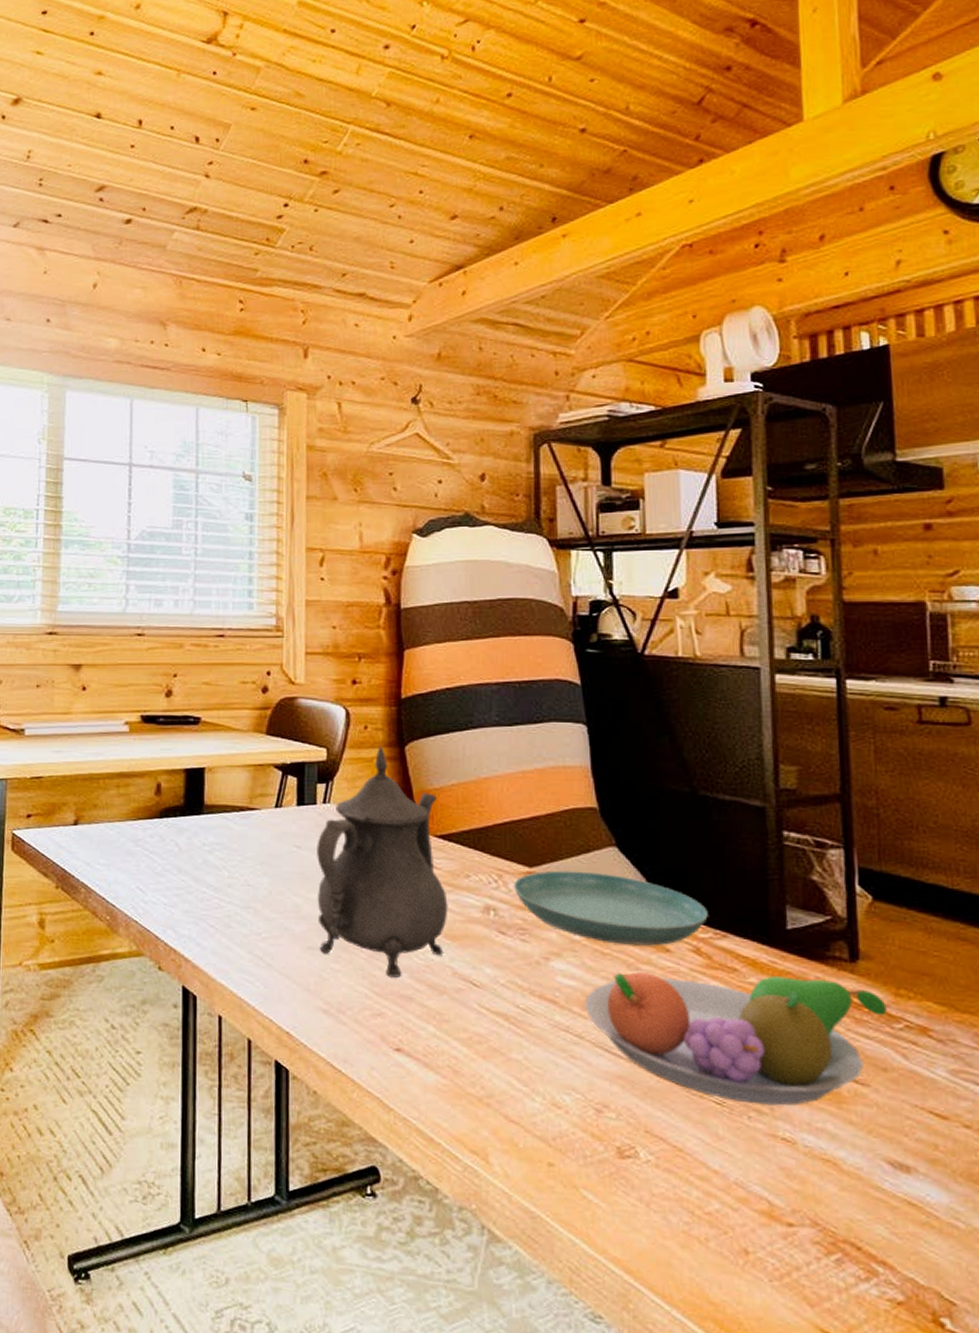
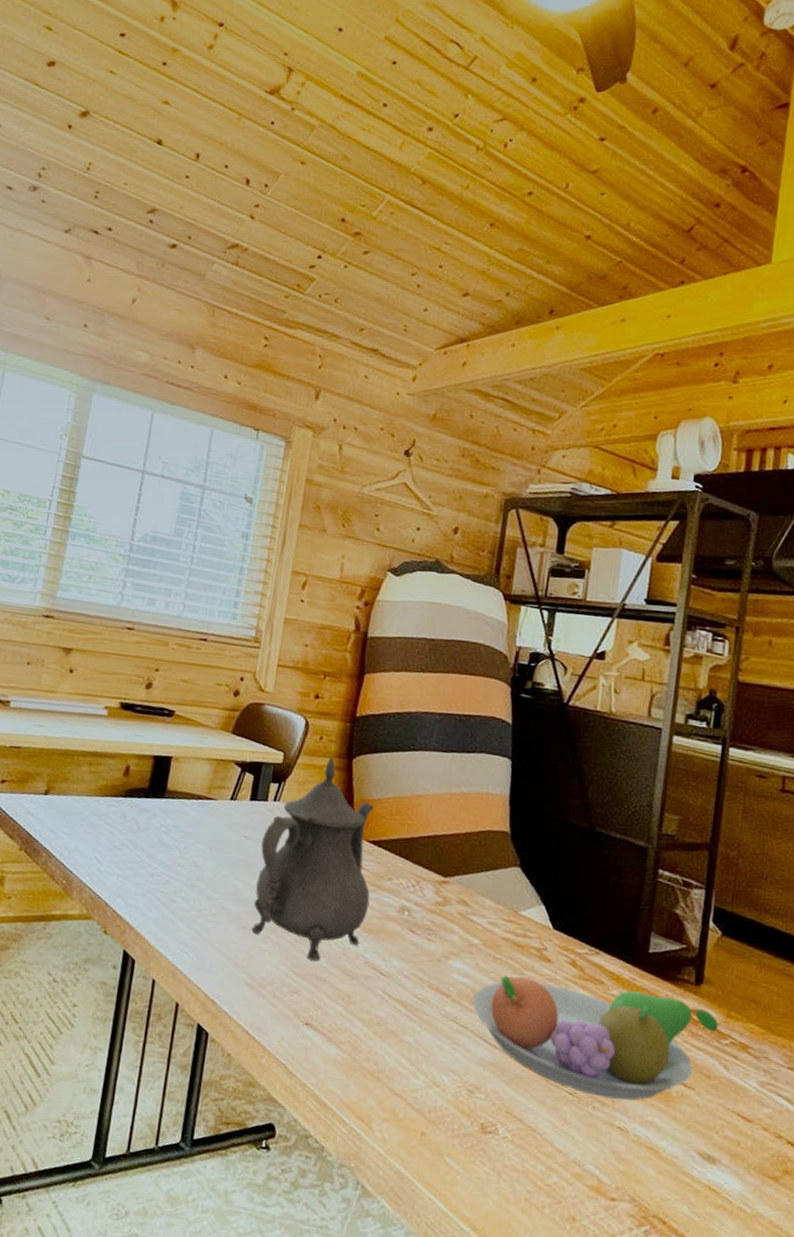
saucer: present [513,870,708,946] -> none [428,882,587,956]

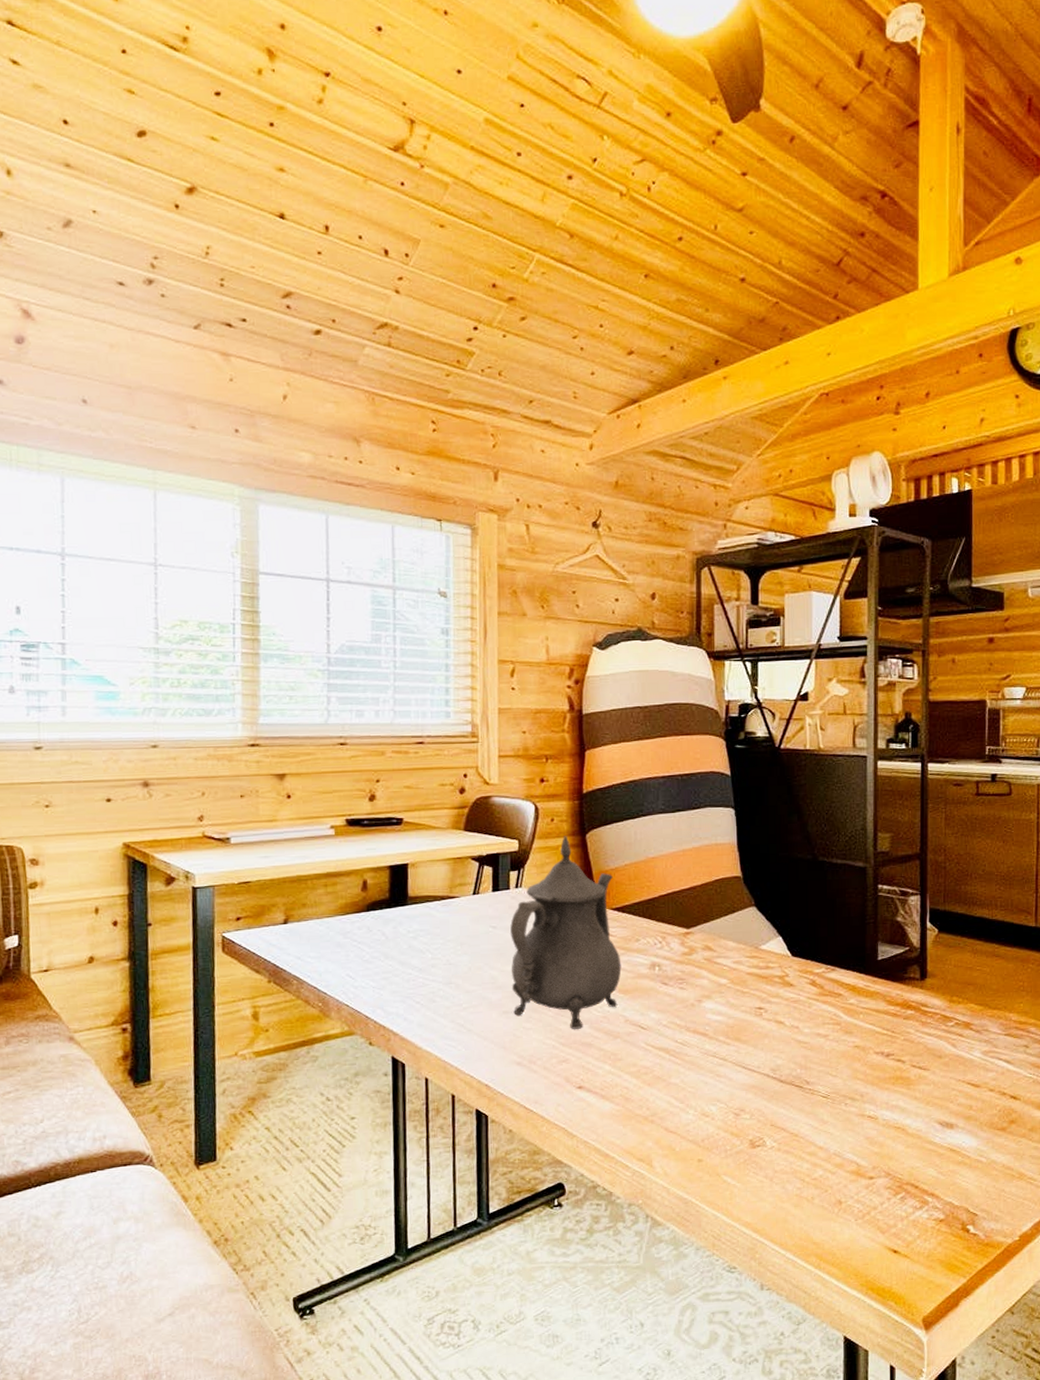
fruit bowl: present [472,976,719,1101] -> none [728,995,944,1094]

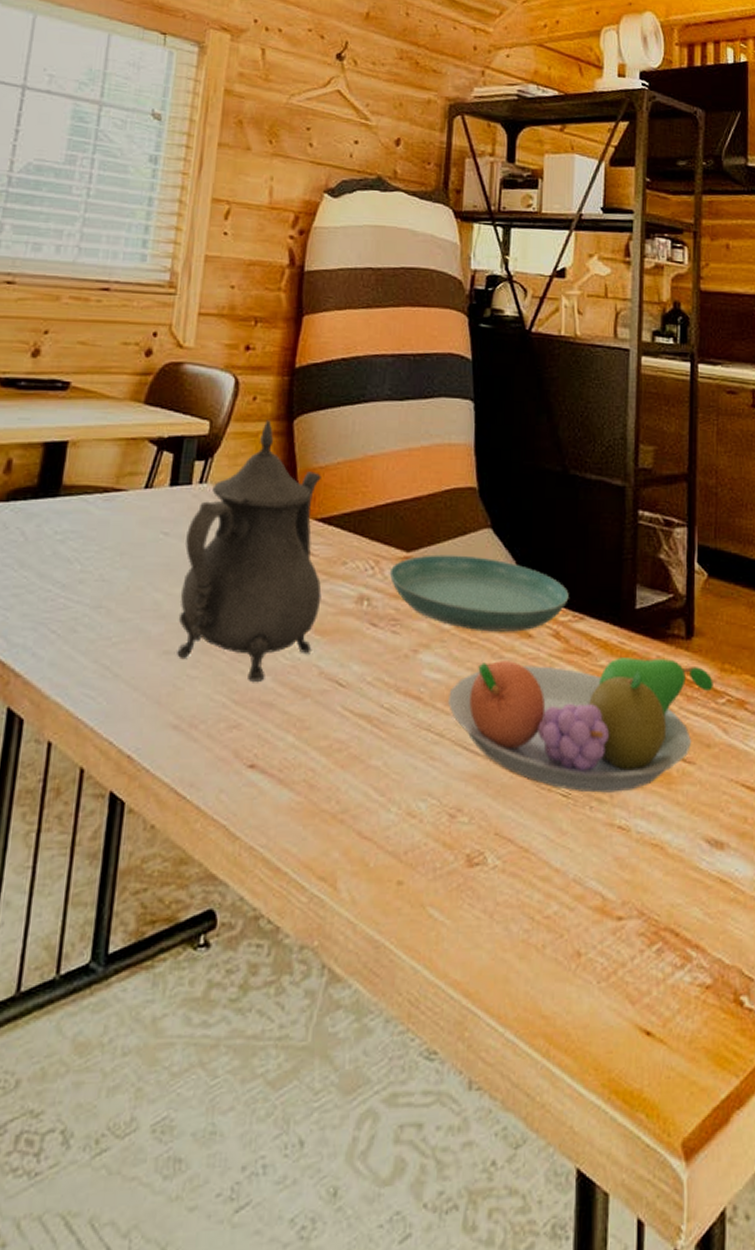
saucer: none [674,928,822,984] -> present [389,554,569,632]
fruit bowl: none [728,995,944,1094] -> present [447,657,713,793]

